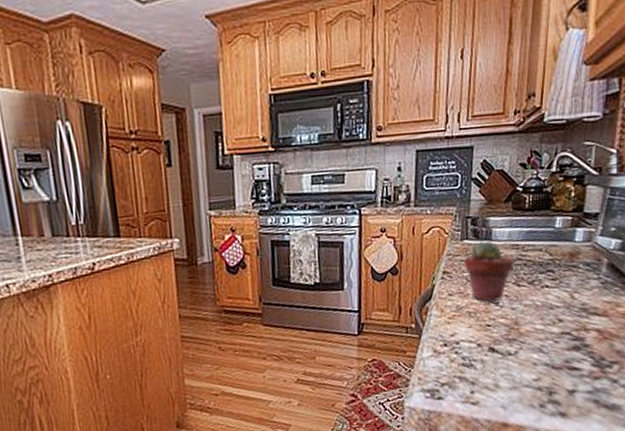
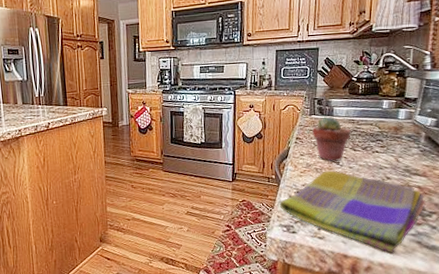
dish towel: none [421,313,607,418] -> present [280,170,427,253]

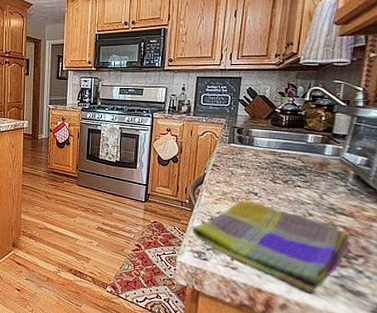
potted succulent: present [312,116,351,162] -> none [230,146,272,192]

